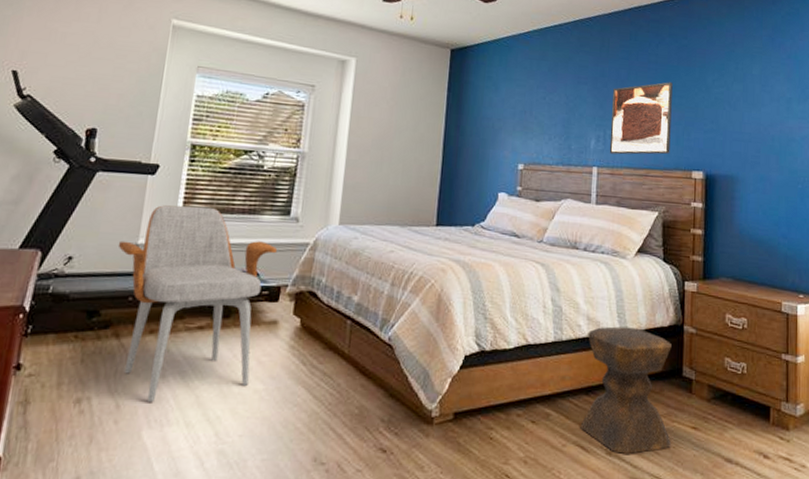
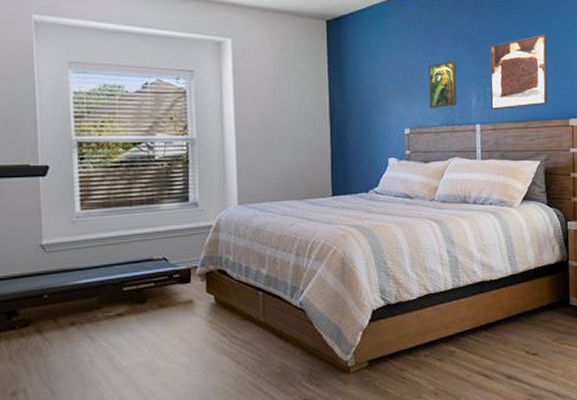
armchair: present [118,205,278,402] -> none [22,202,182,386]
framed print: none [545,100,578,147] -> present [428,61,457,109]
stool: present [580,326,672,454] -> none [482,268,562,377]

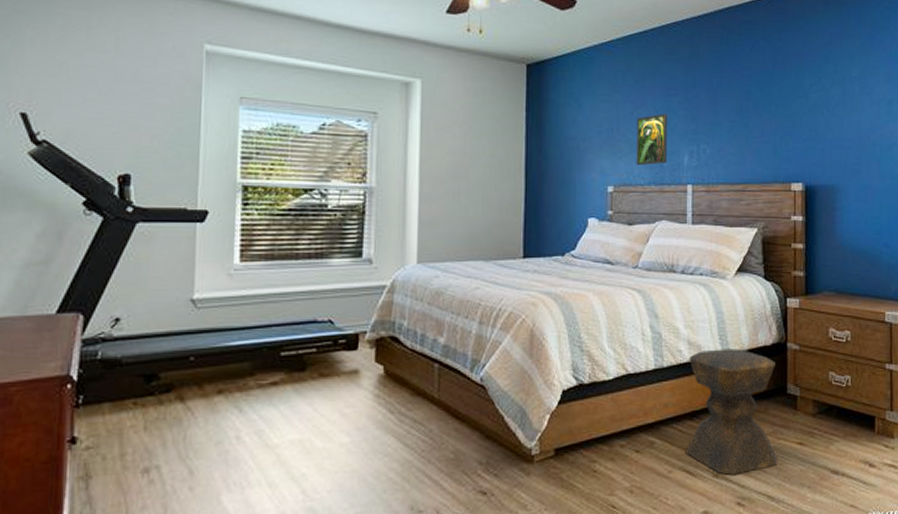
stool: none [482,268,562,377] -> present [685,349,777,475]
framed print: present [489,34,548,110] -> none [704,89,768,170]

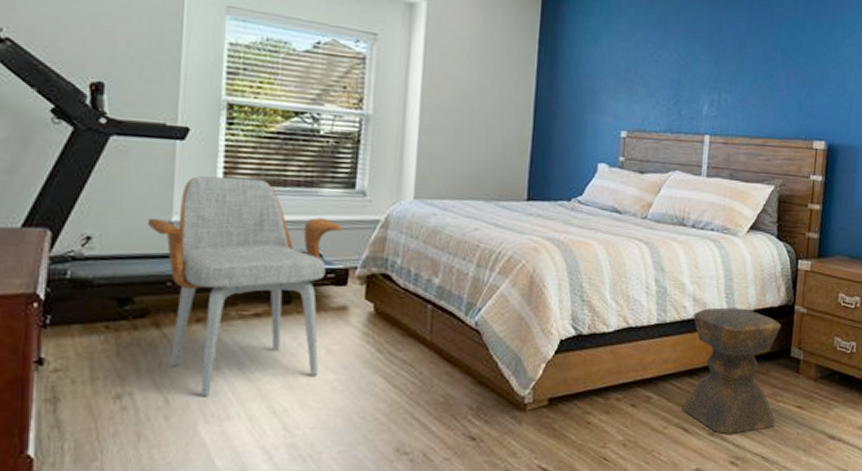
armchair: none [170,253,352,465] -> present [147,176,343,396]
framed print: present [636,113,668,166] -> none [652,57,690,112]

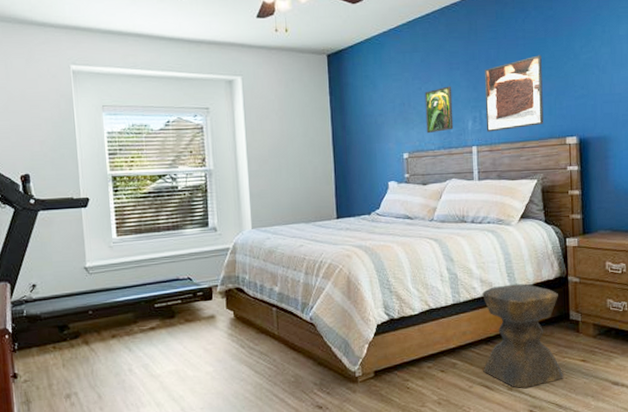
armchair: present [147,176,343,396] -> none [70,228,204,391]
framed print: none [652,57,690,112] -> present [424,86,454,134]
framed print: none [723,38,798,122] -> present [484,55,544,132]

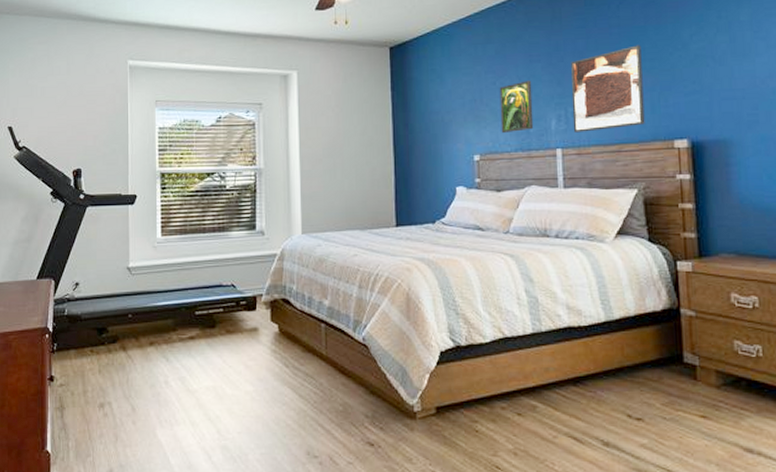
stool: present [482,283,563,388] -> none [569,314,677,445]

